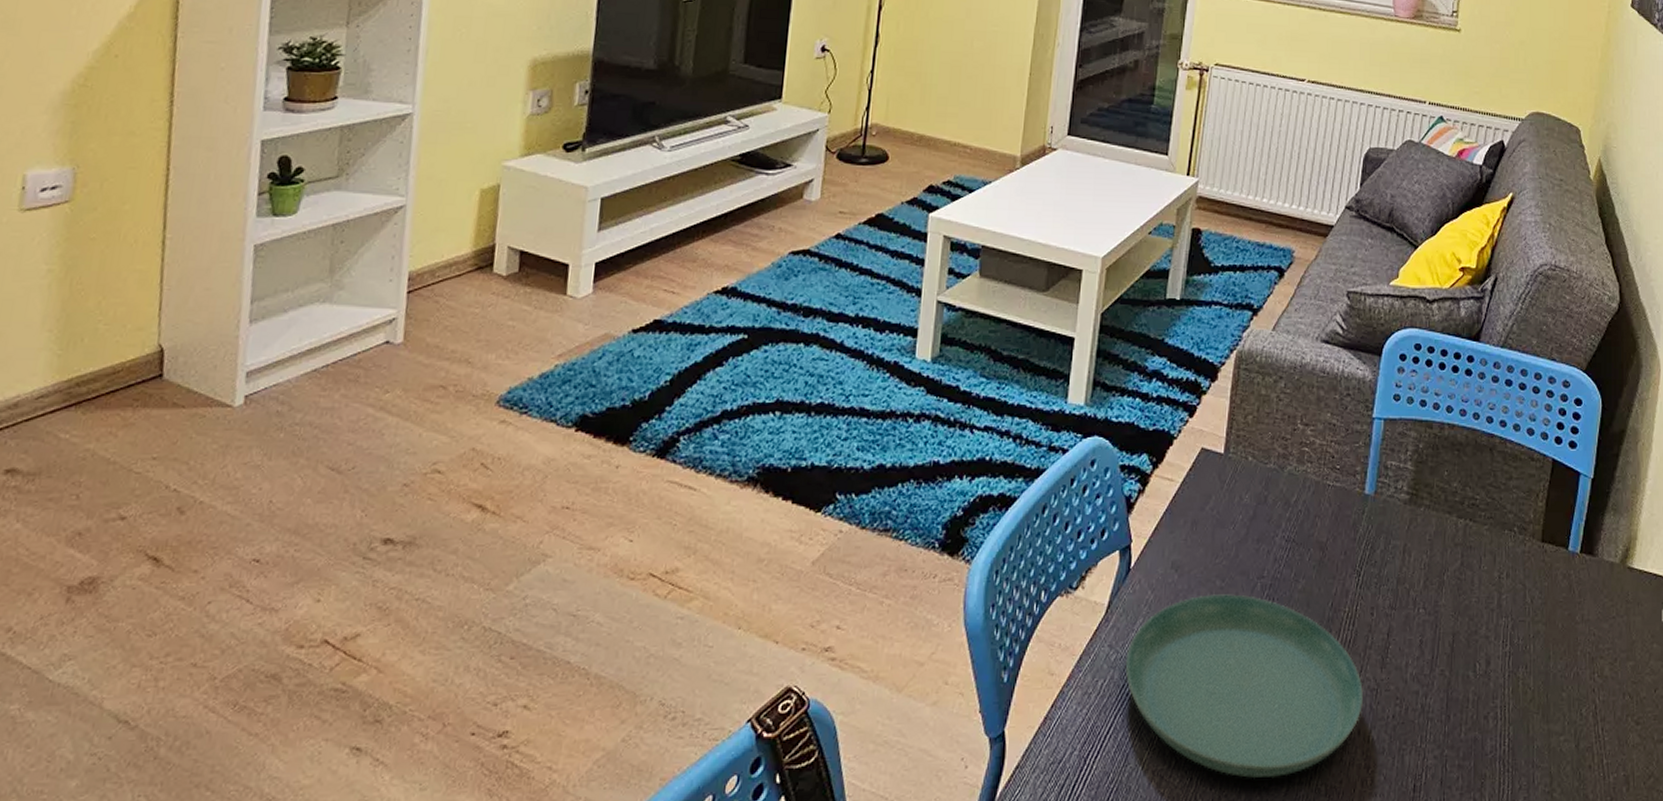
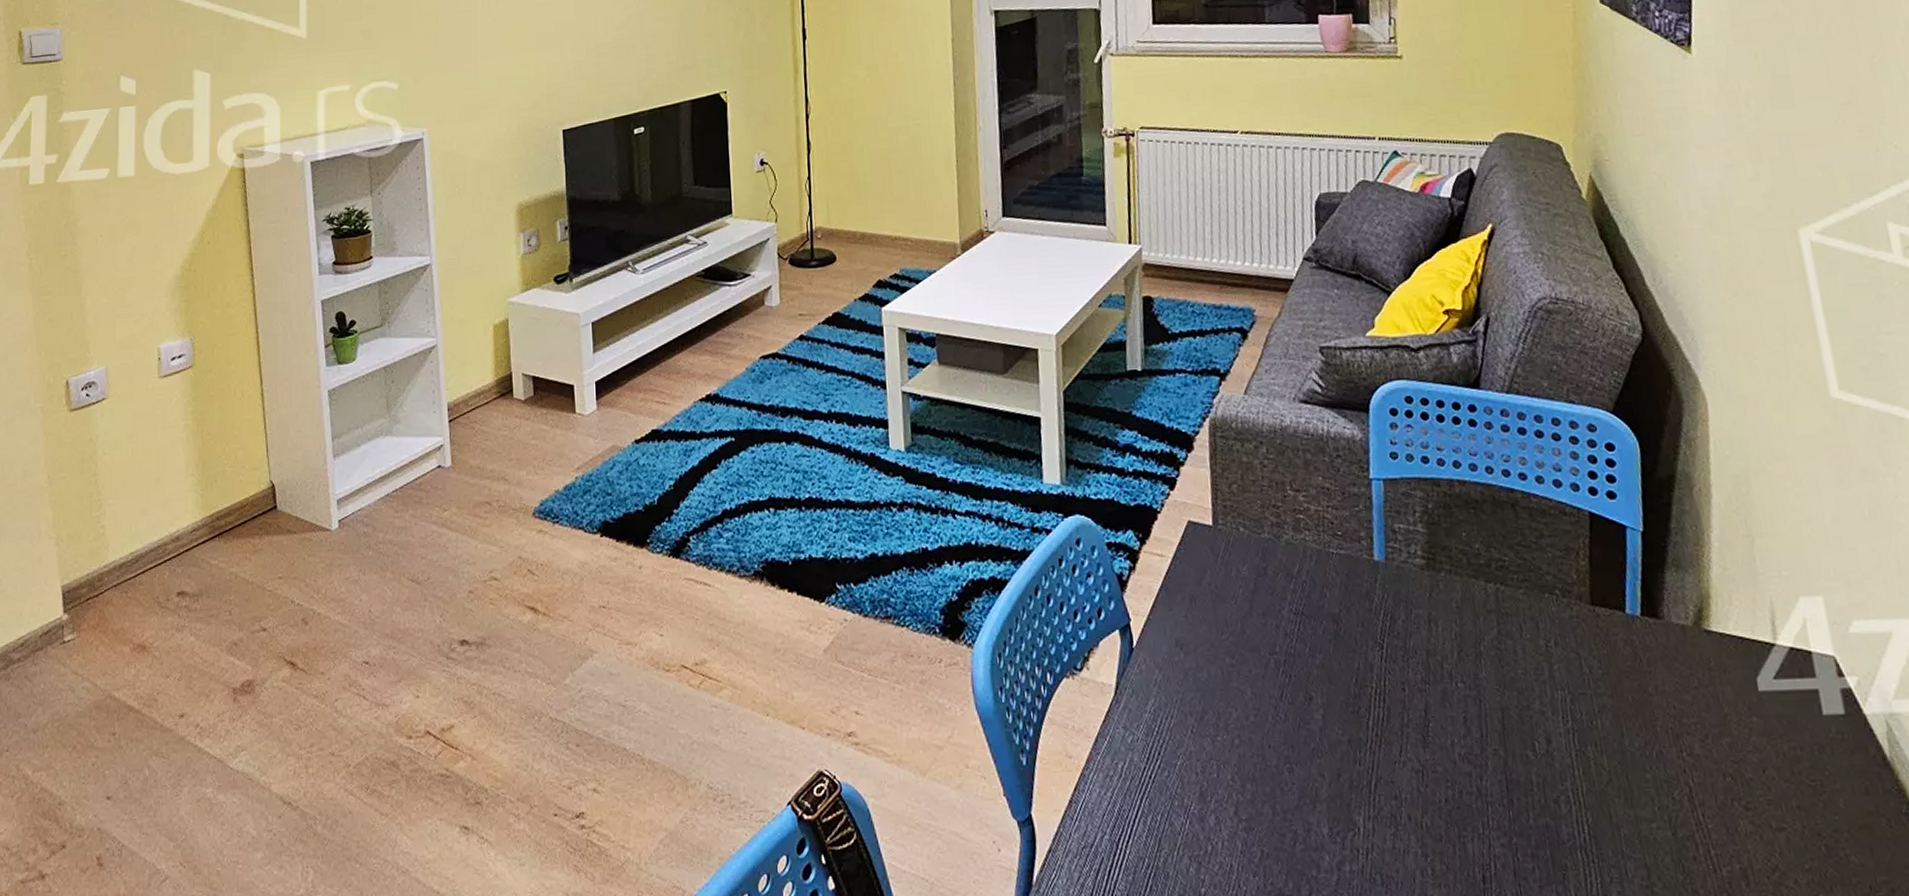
saucer: present [1125,594,1363,779] -> none [1143,671,1409,867]

